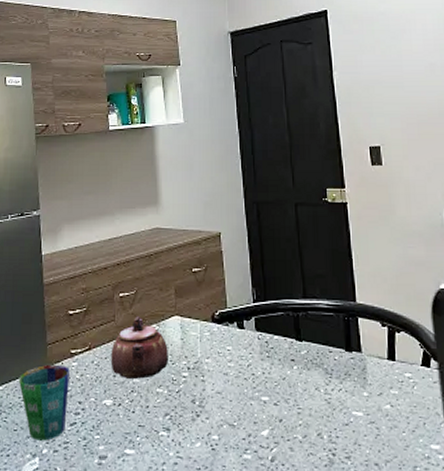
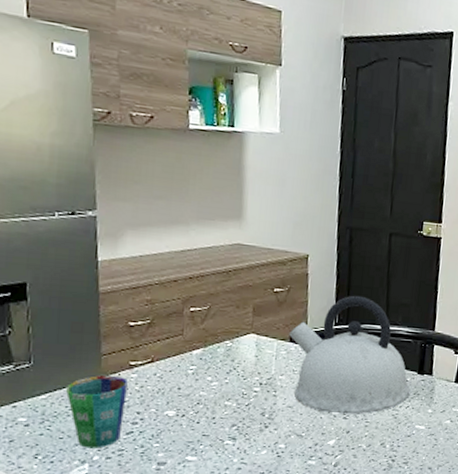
teapot: present [110,316,168,379] -> none [175,332,241,392]
kettle: none [211,269,341,400] -> present [289,295,410,415]

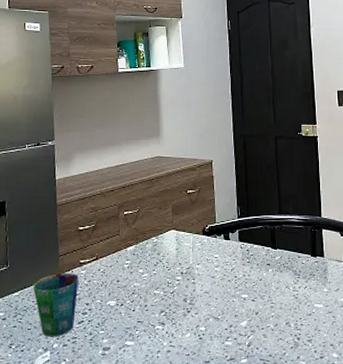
kettle: present [289,295,410,415] -> none [202,191,307,297]

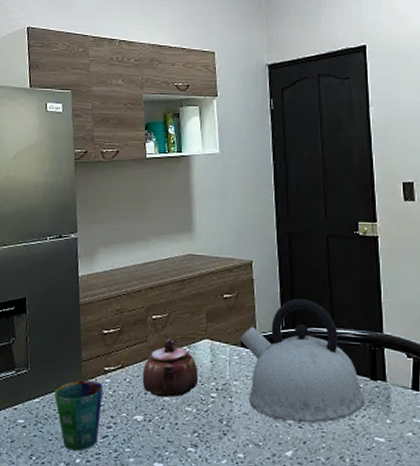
teapot: none [115,231,165,283] -> present [142,338,198,397]
kettle: none [202,191,307,297] -> present [240,298,365,424]

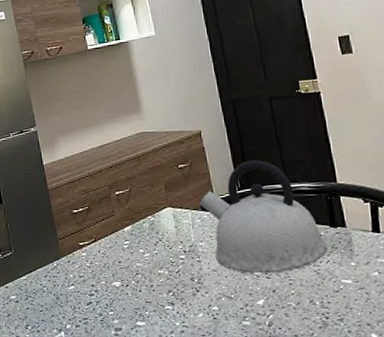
cup: present [54,380,103,451] -> none [38,255,83,318]
teapot: present [142,338,198,397] -> none [114,210,166,264]

